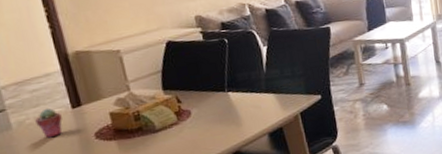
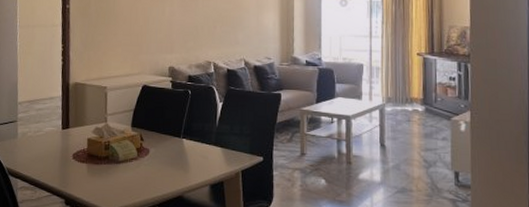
potted succulent: present [35,108,63,138] -> none [34,125,53,151]

